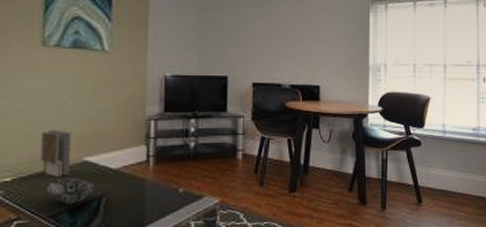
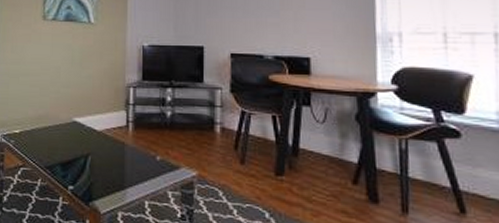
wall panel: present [39,129,71,177] -> none [40,91,64,133]
decorative bowl: present [46,177,96,205] -> none [44,134,83,160]

